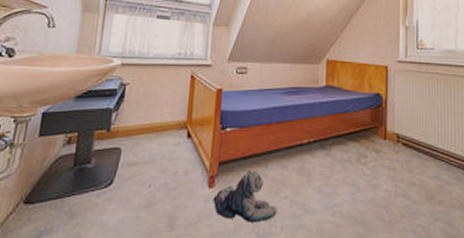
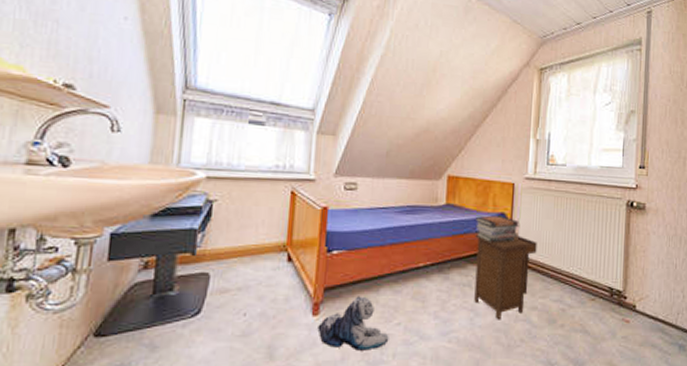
book stack: none [353,96,394,122] -> present [476,215,519,243]
nightstand: none [353,113,412,196] -> present [474,234,537,320]

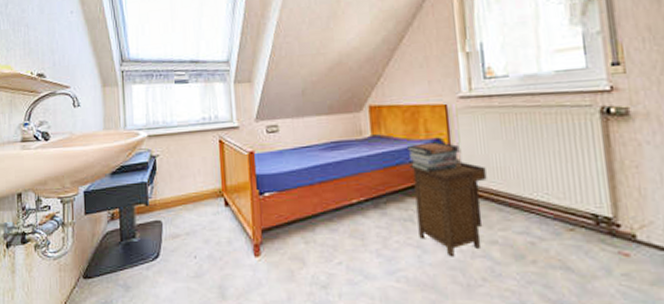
plush toy: present [317,296,389,351] -> none [261,236,332,291]

